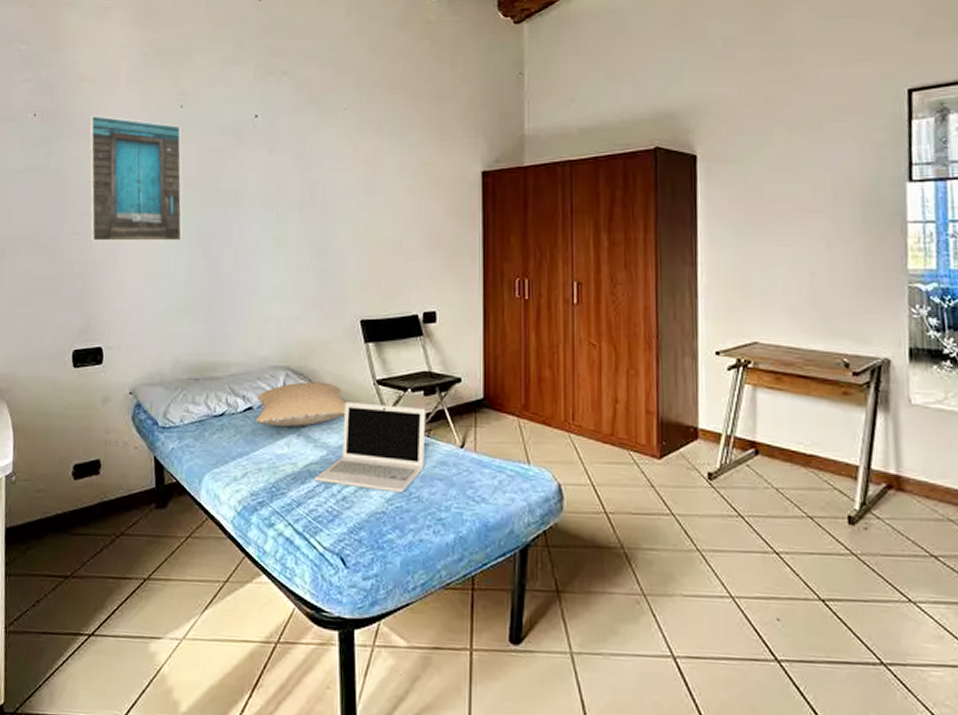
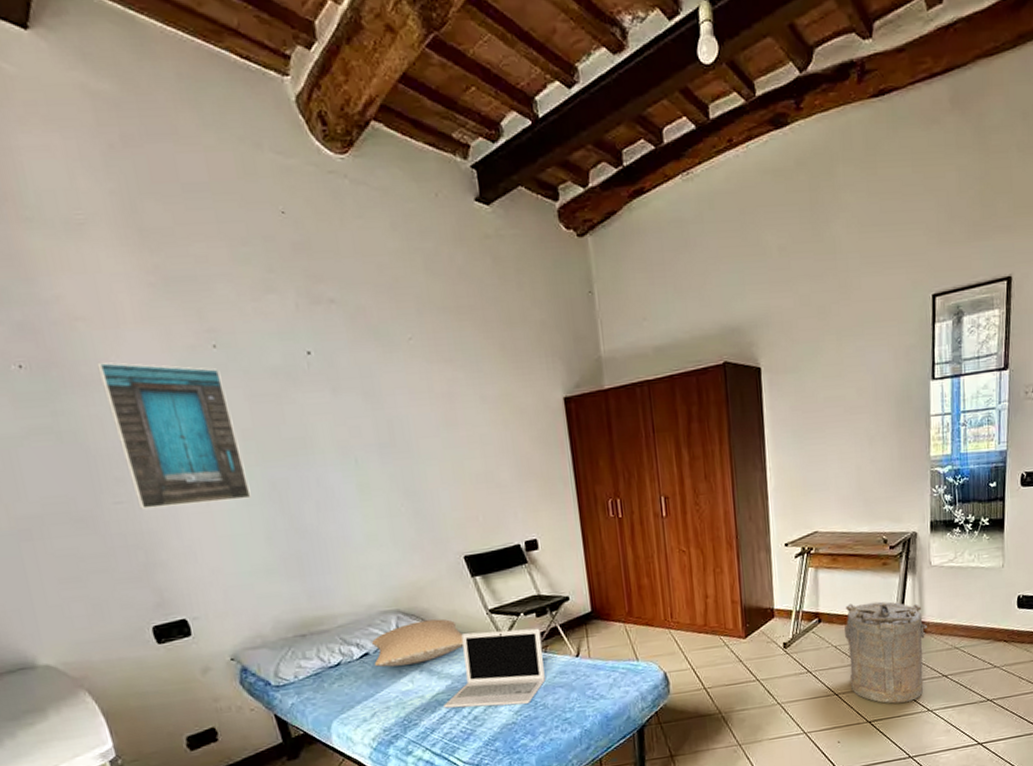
laundry hamper: none [790,437,906,583] -> present [845,601,927,704]

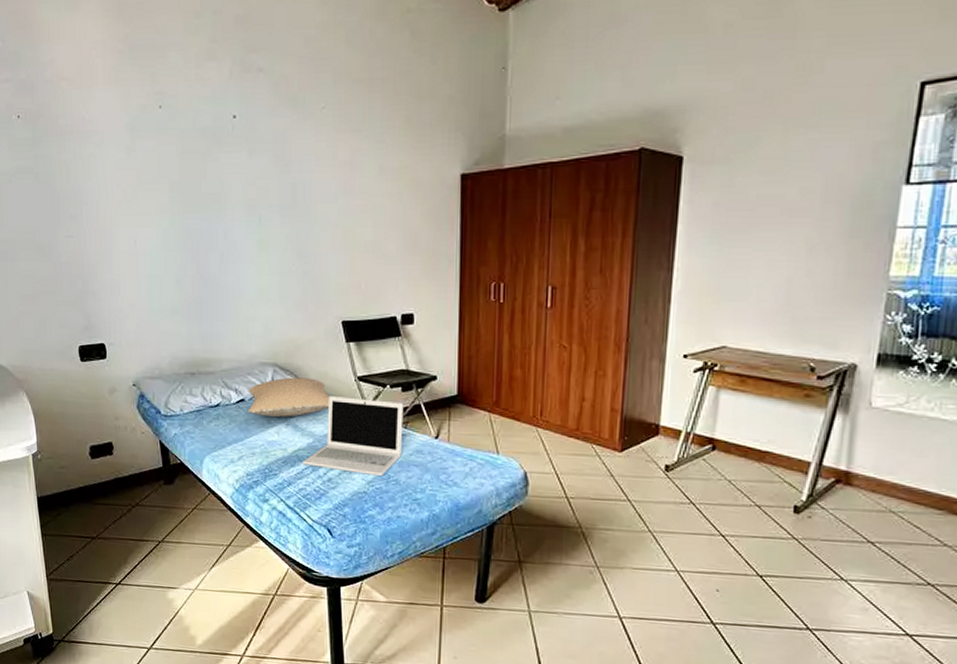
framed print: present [97,361,252,509] -> none [71,116,170,244]
laundry hamper: present [845,601,927,704] -> none [742,435,855,563]

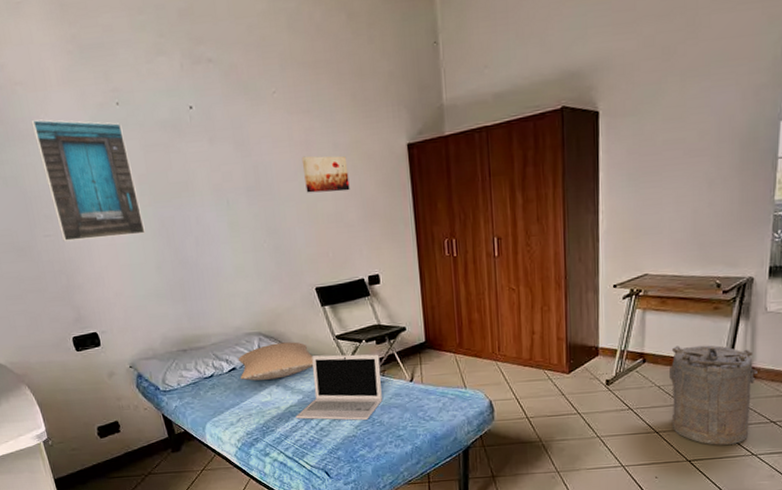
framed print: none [71,116,170,244] -> present [31,119,146,241]
wall art: none [344,177,393,219] -> present [301,155,350,193]
laundry hamper: none [742,435,855,563] -> present [670,345,757,445]

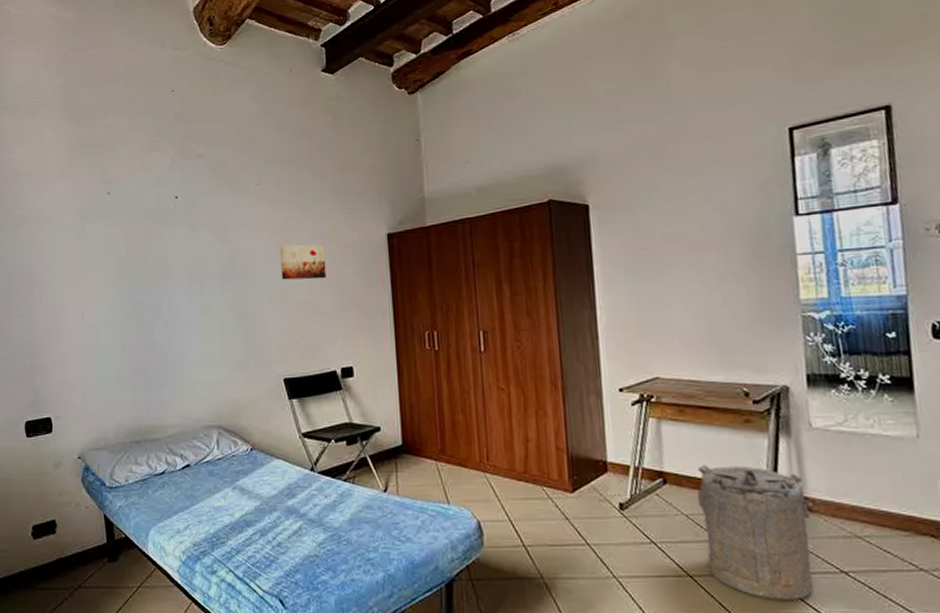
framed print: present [31,119,146,241] -> none [27,206,116,321]
pillow: present [238,342,314,381] -> none [193,438,276,481]
laptop: present [295,354,383,421] -> none [251,455,351,537]

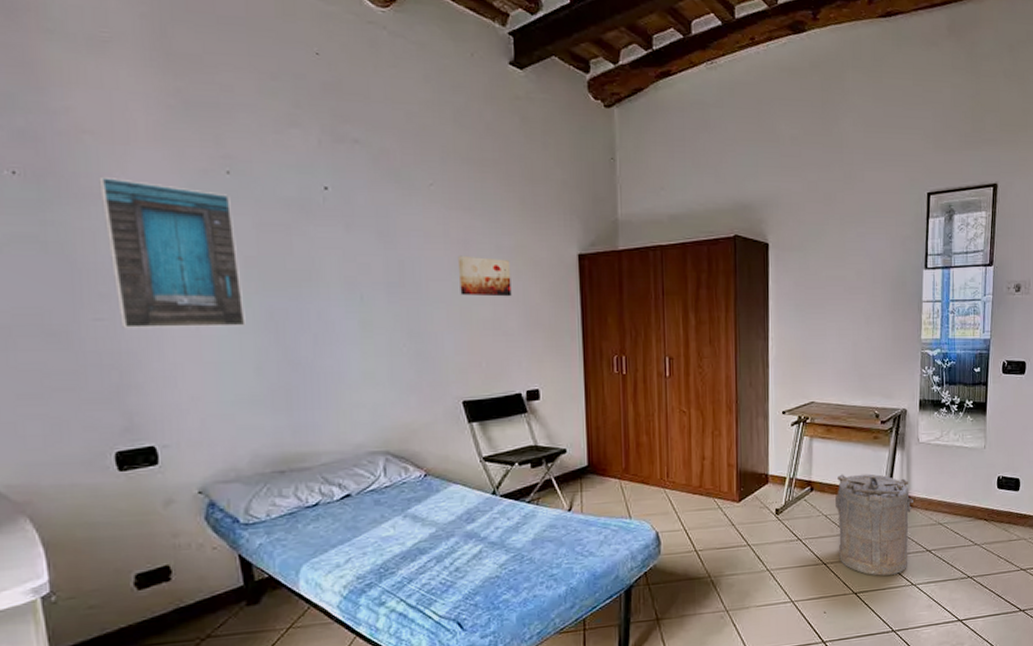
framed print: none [27,206,116,321] -> present [99,176,246,328]

